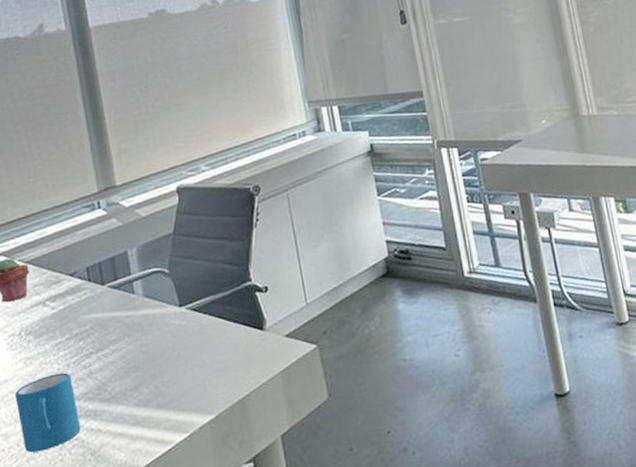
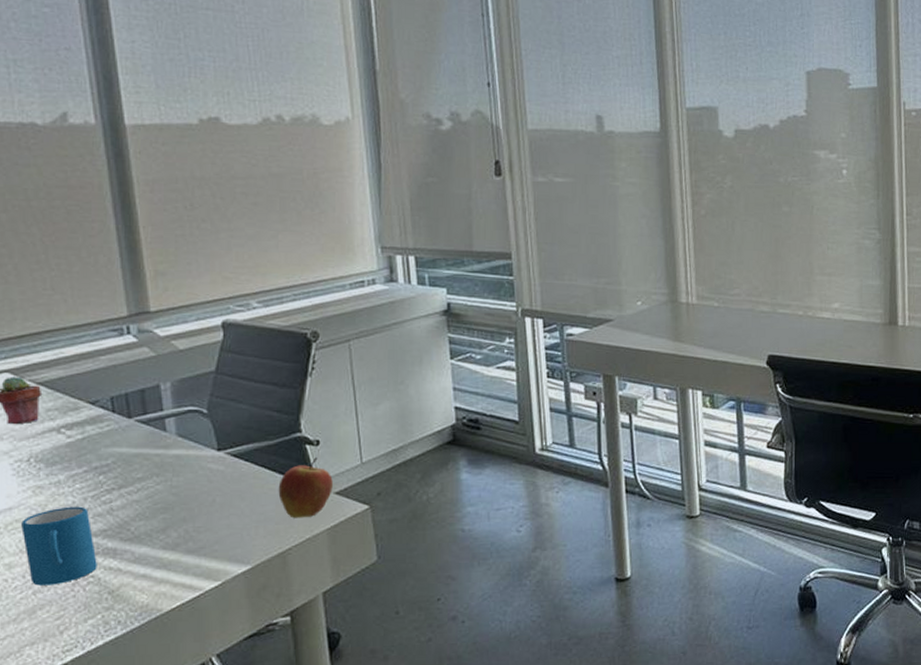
apple: none [234,303,283,365] -> present [278,457,333,518]

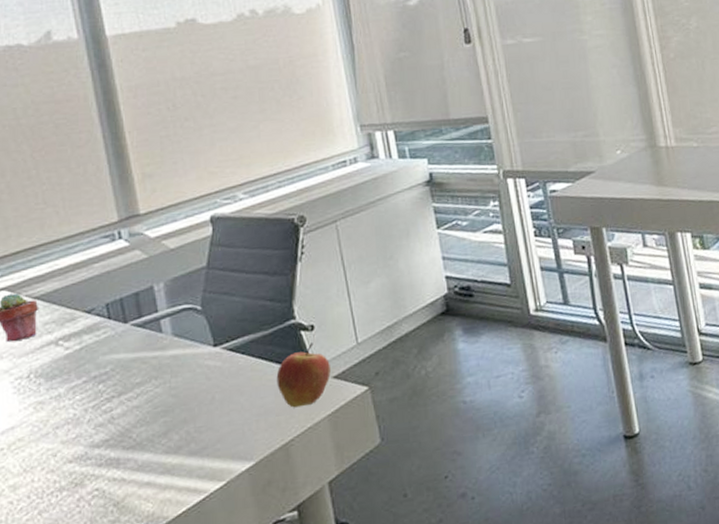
mug: present [21,506,97,586] -> none [24,418,101,505]

